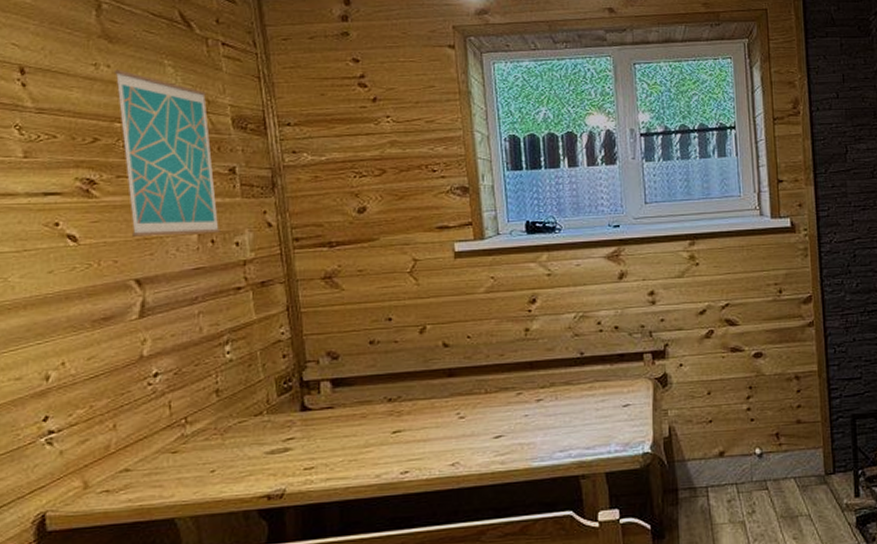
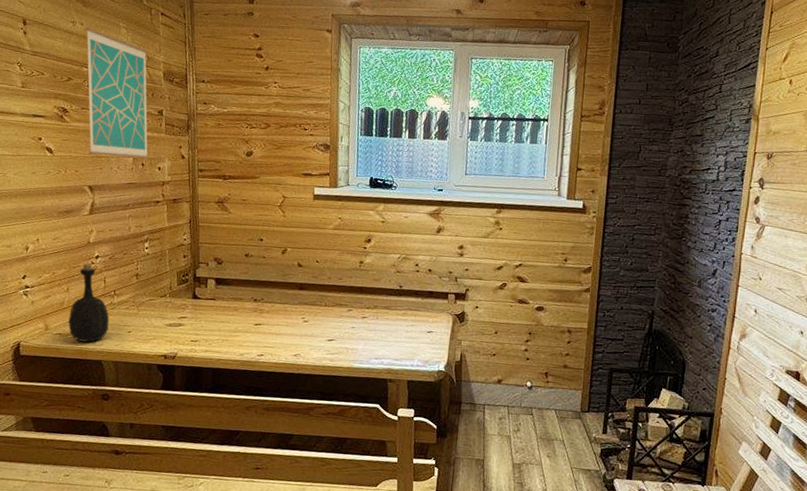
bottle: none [119,385,181,497] -> present [68,263,110,343]

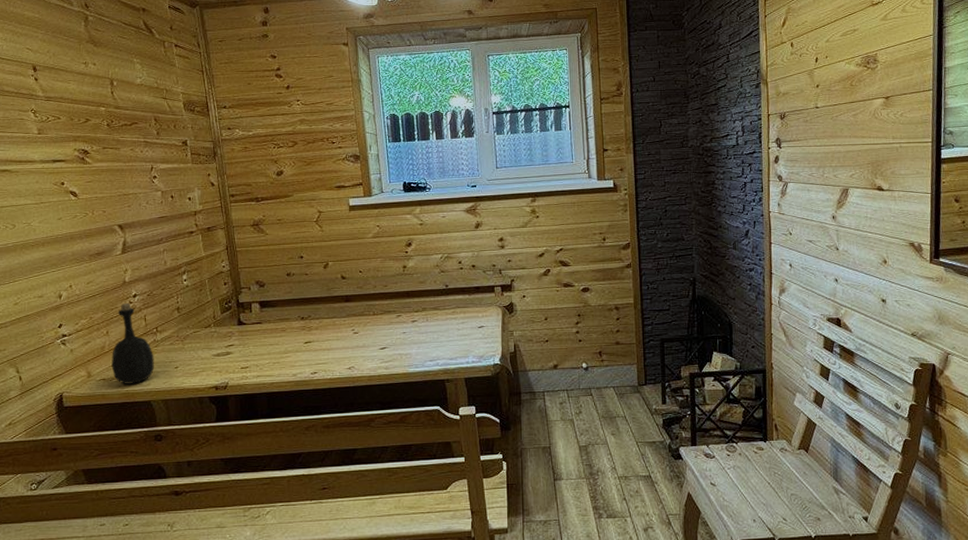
wall art: present [85,27,149,159] -> none [98,67,178,193]

